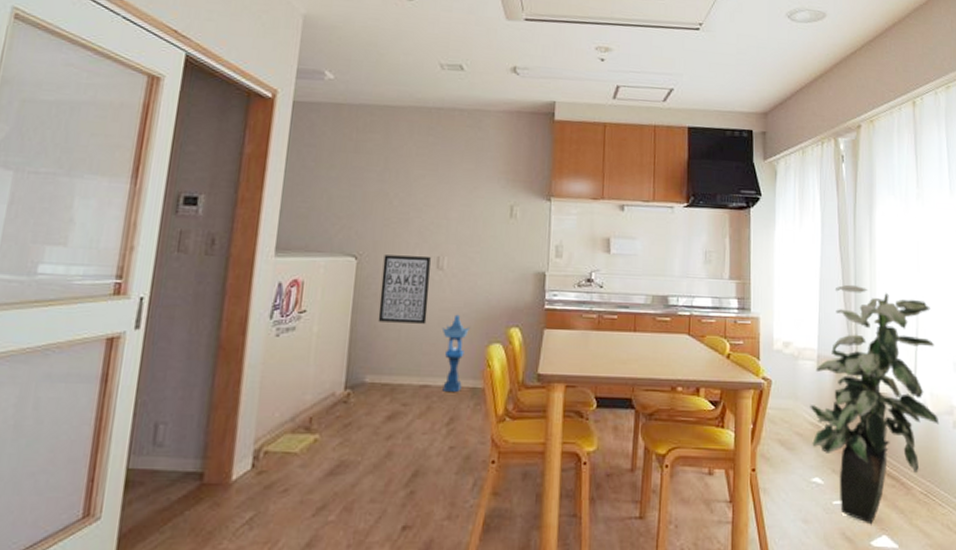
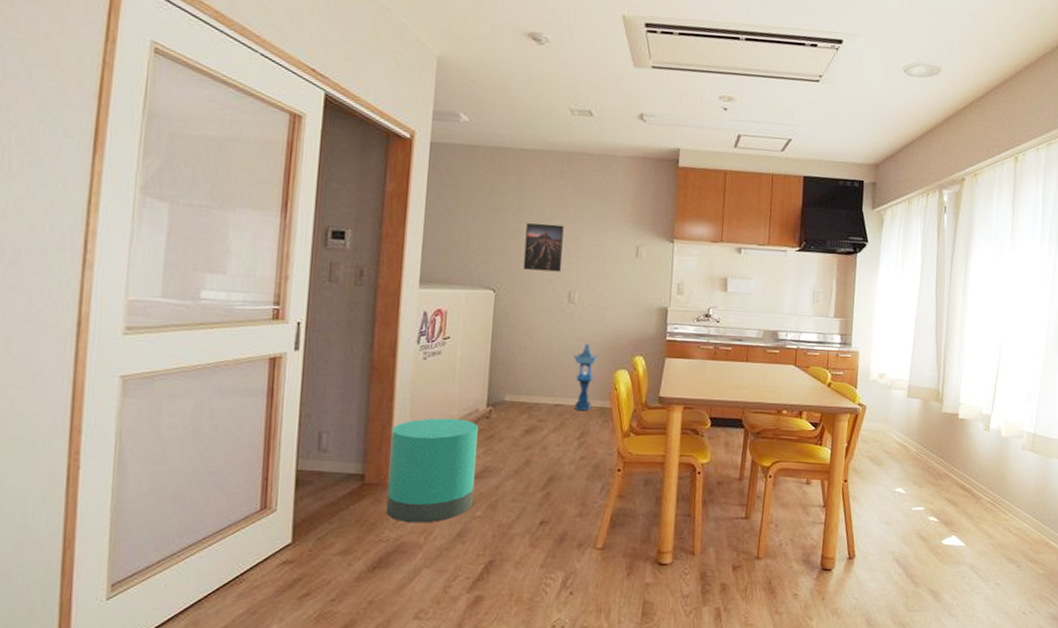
trash can: none [225,403,334,531] -> present [385,418,478,523]
wall art: present [378,255,431,324] -> none [515,288,563,351]
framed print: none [388,183,433,236] -> present [523,223,564,272]
indoor plant: present [810,284,940,523] -> none [898,324,1013,526]

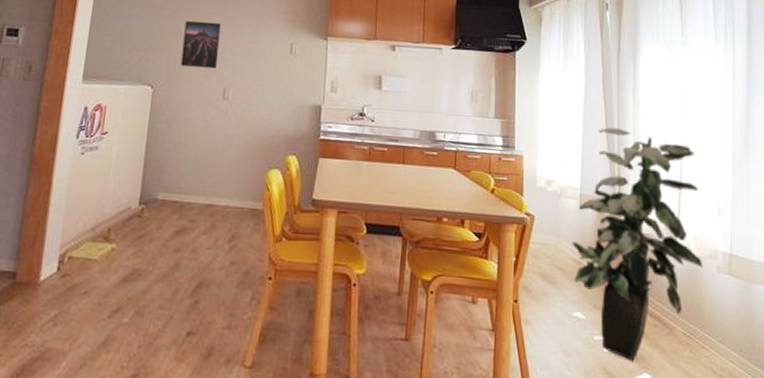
trash can: present [385,418,478,523] -> none [33,215,130,329]
lantern: present [573,343,598,410] -> none [226,141,251,212]
indoor plant: none [898,324,1013,526] -> present [572,127,704,361]

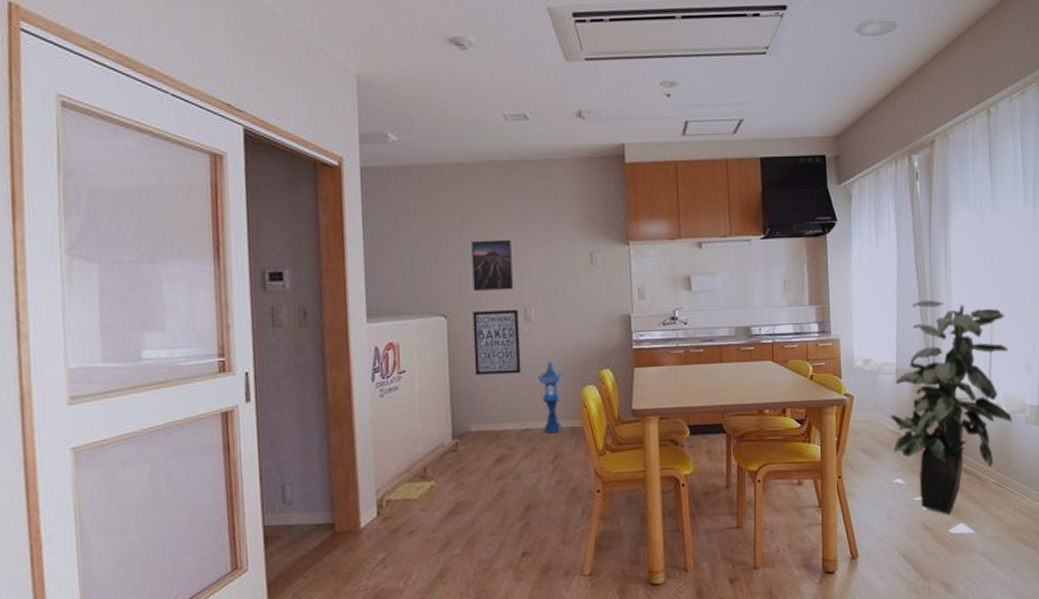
wall art: none [169,85,218,149] -> present [472,309,521,375]
lantern: none [226,141,251,212] -> present [536,361,563,433]

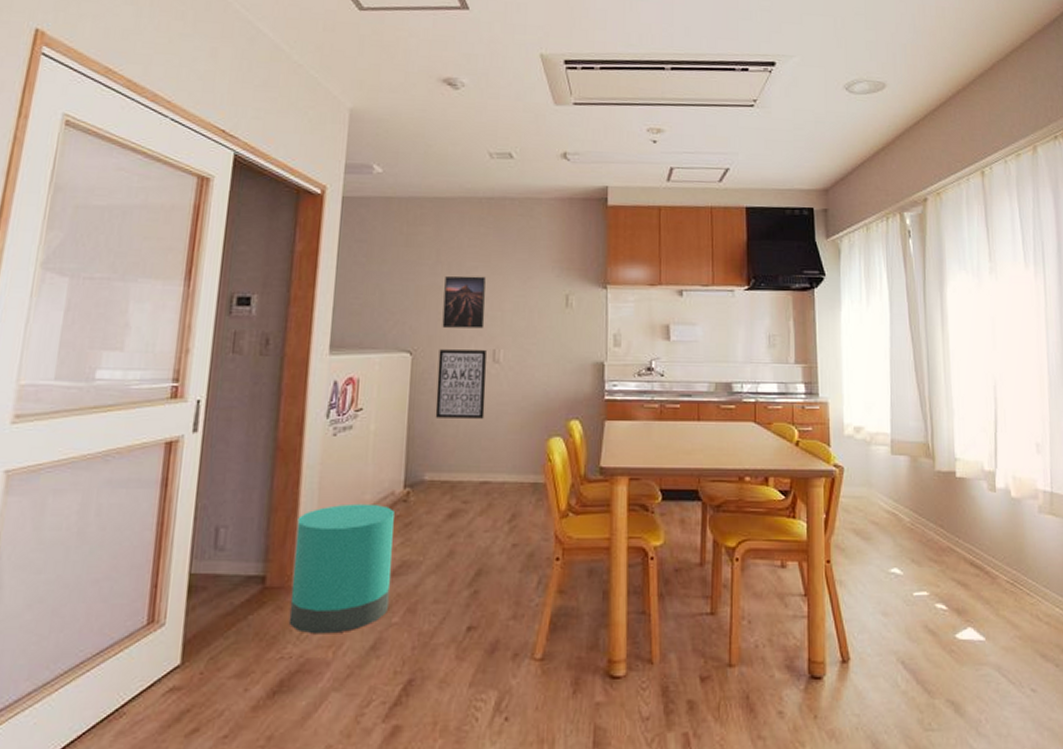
trash can: none [357,455,450,569] -> present [288,503,394,634]
lantern: present [536,361,563,433] -> none [500,408,528,487]
indoor plant: present [890,299,1013,514] -> none [885,365,1024,615]

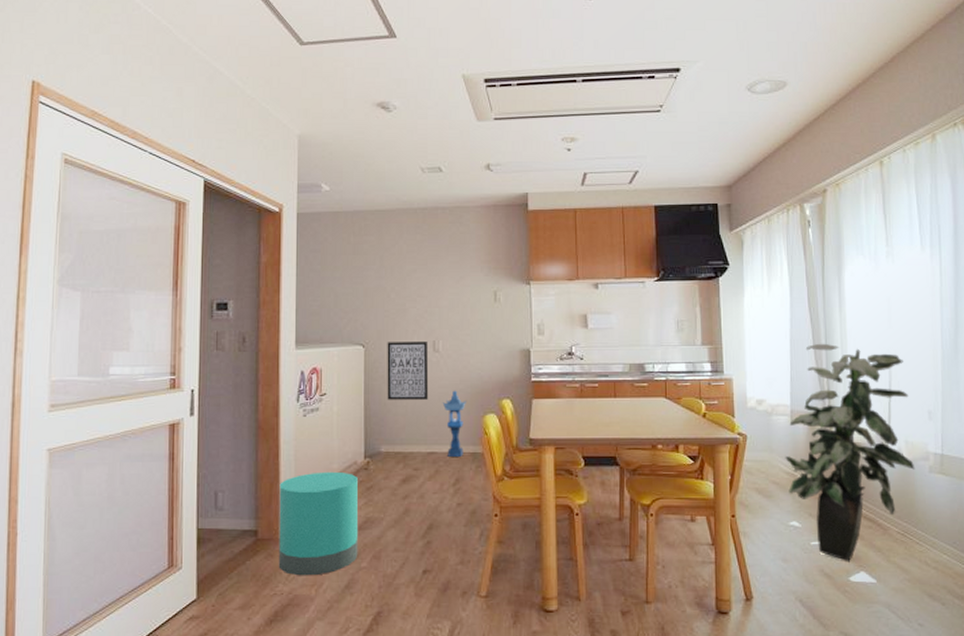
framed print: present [442,275,486,329] -> none [389,278,425,323]
lantern: none [500,408,528,487] -> present [442,390,466,457]
indoor plant: none [885,365,1024,615] -> present [785,343,915,561]

